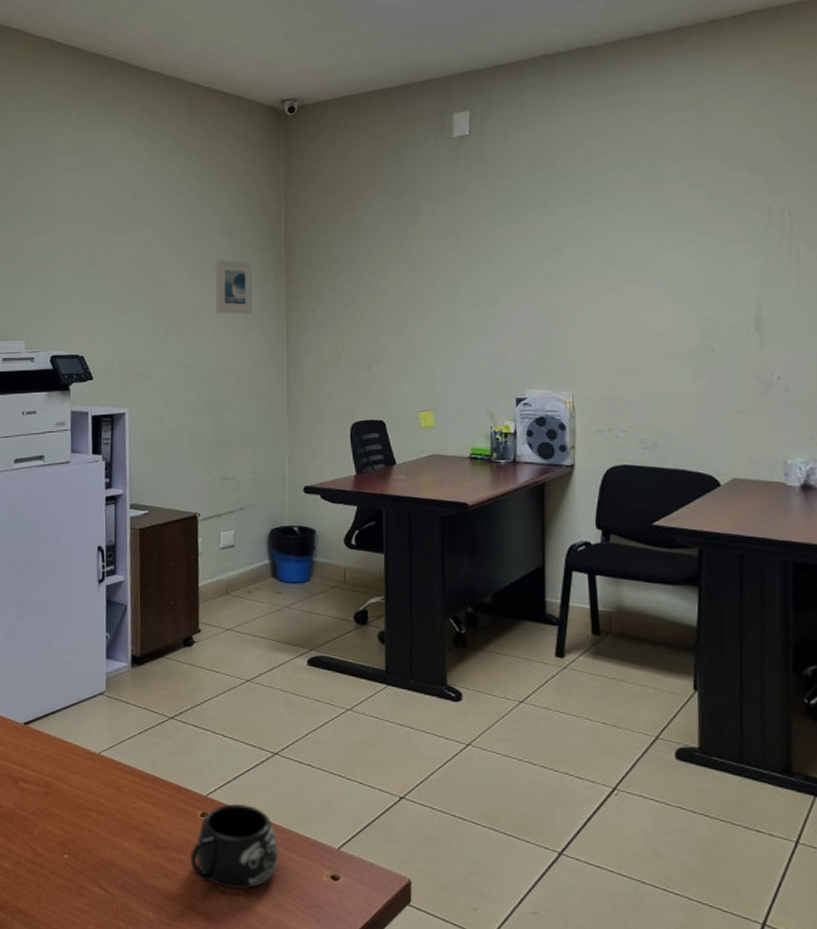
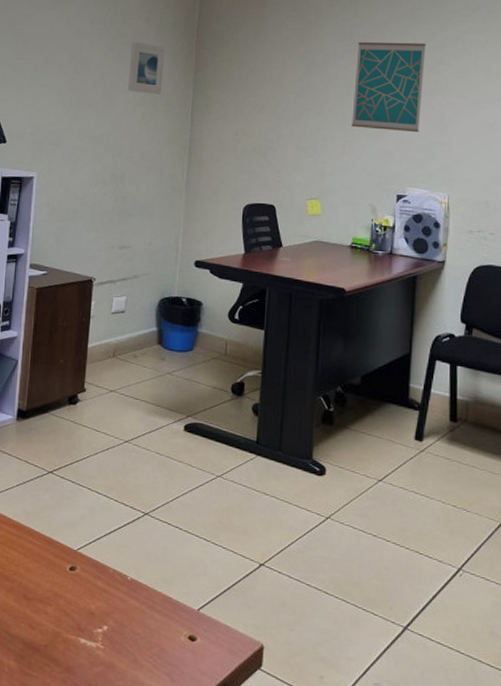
mug: present [190,803,279,890] -> none [55,559,141,645]
wall art: none [460,231,536,330] -> present [352,42,426,133]

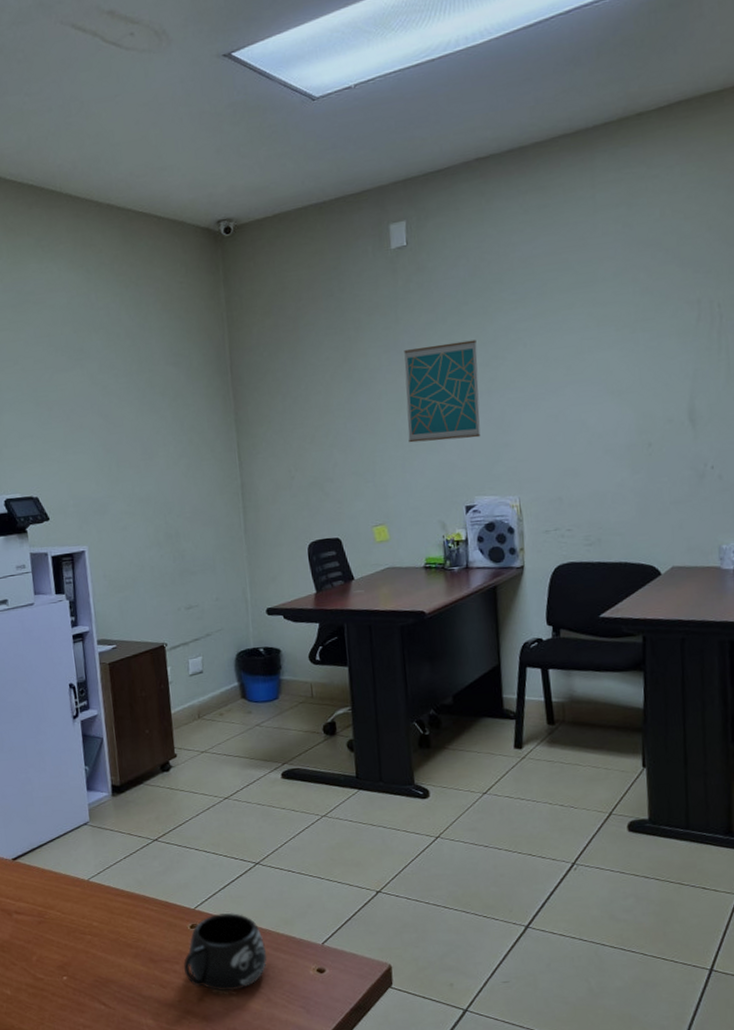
mug: none [55,559,141,645] -> present [183,912,267,991]
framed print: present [128,41,165,94] -> none [163,389,204,445]

